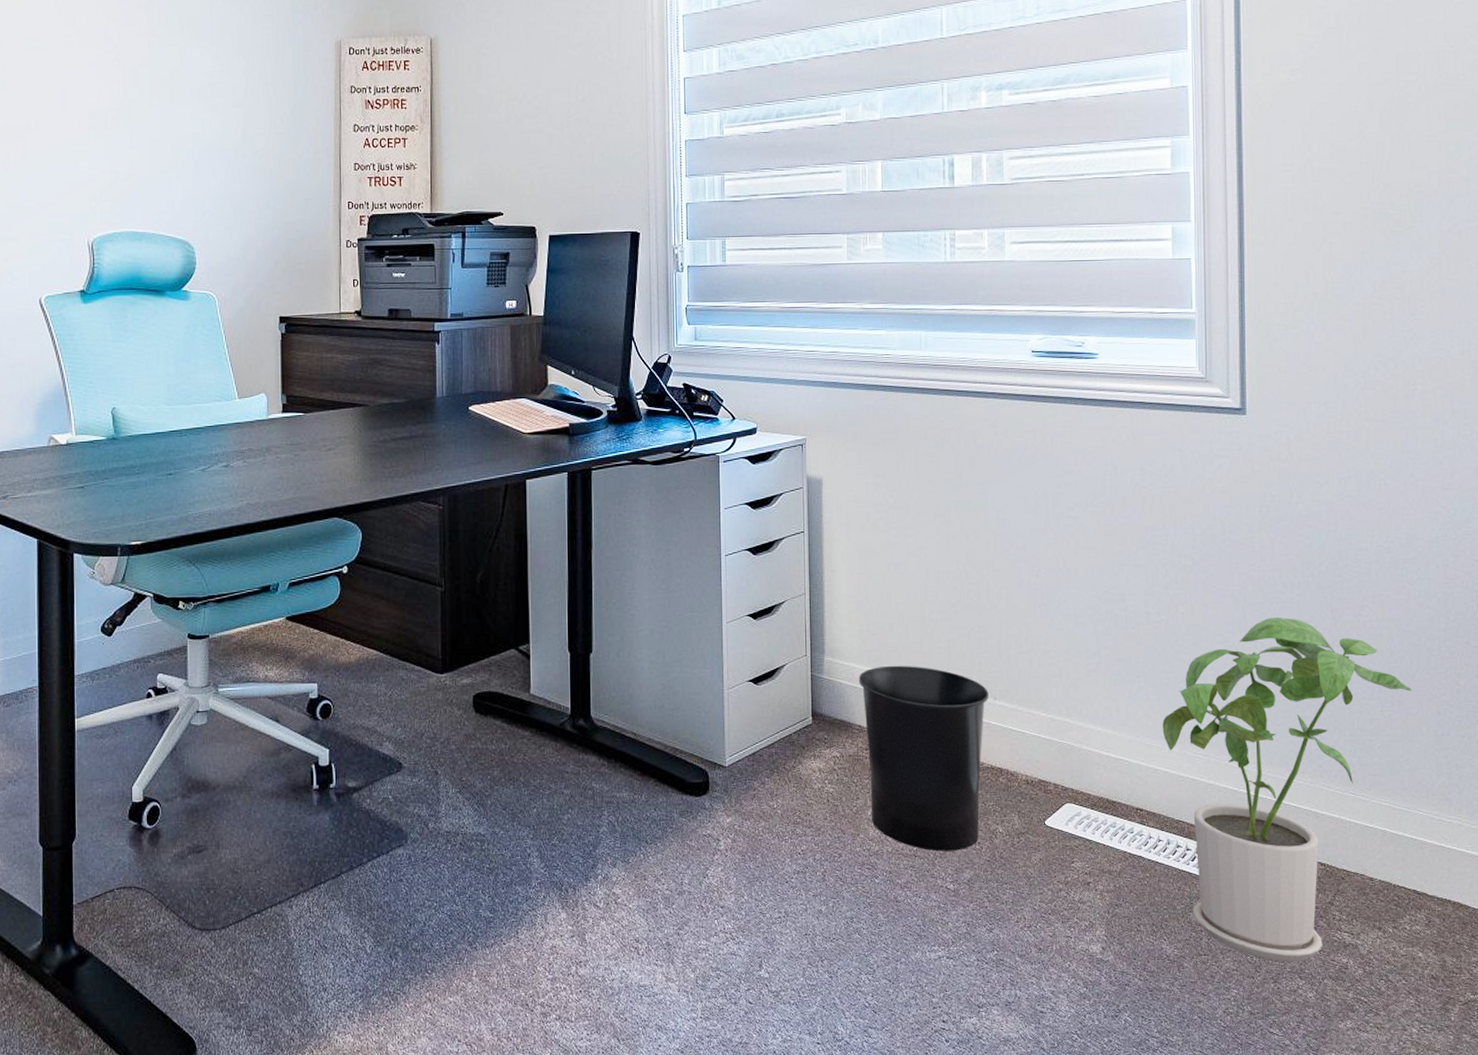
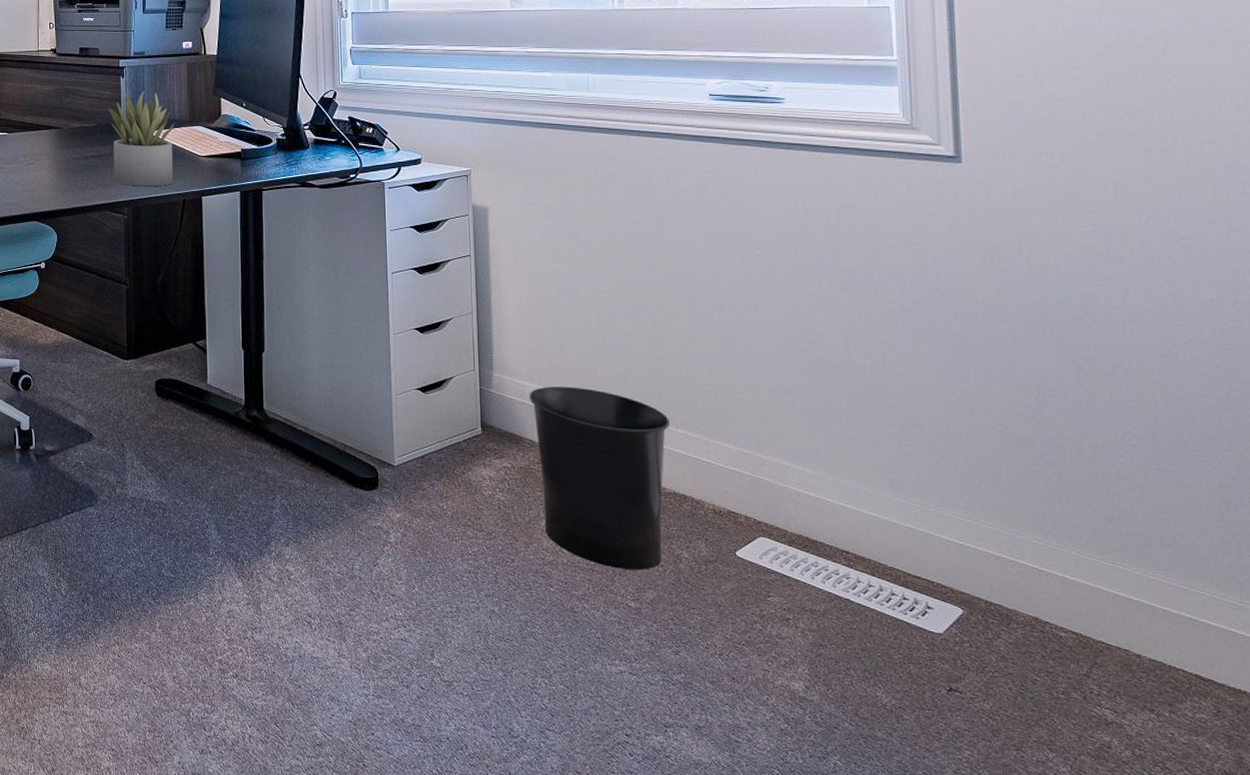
succulent plant: none [421,359,497,471] -> present [108,91,175,187]
house plant: present [1162,617,1412,963] -> none [870,370,1184,732]

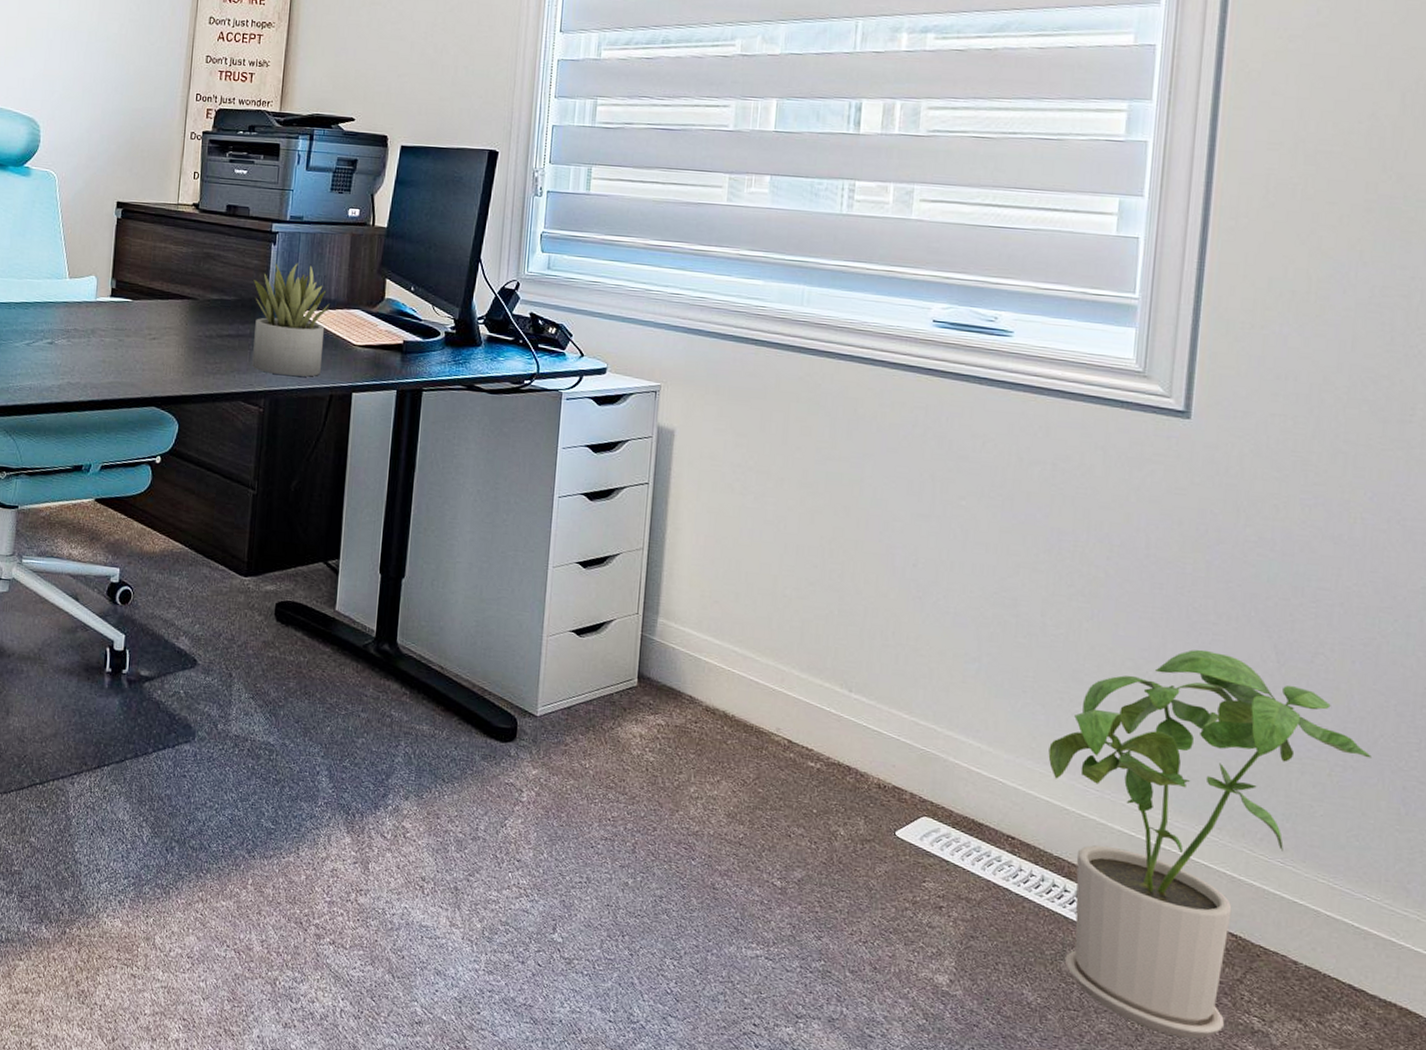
waste bin: present [529,386,670,570] -> none [694,637,843,847]
house plant: none [870,370,1184,732] -> present [1048,649,1371,1039]

